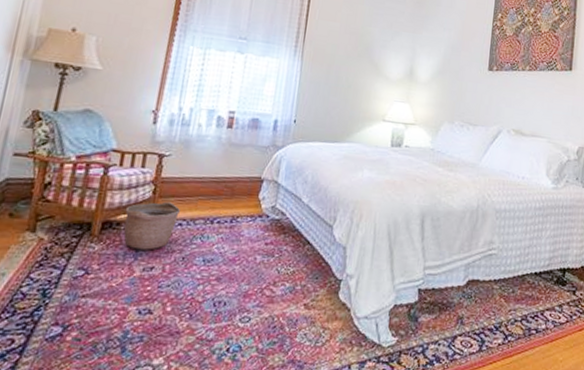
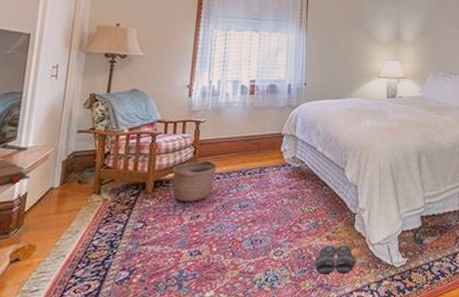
slippers: none [288,314,337,350] -> present [315,244,355,274]

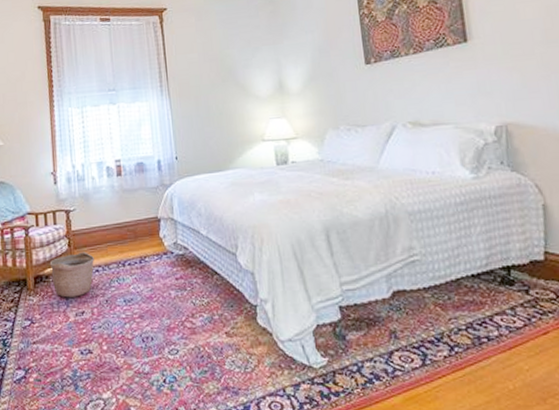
slippers: present [315,244,355,274] -> none [216,342,263,376]

